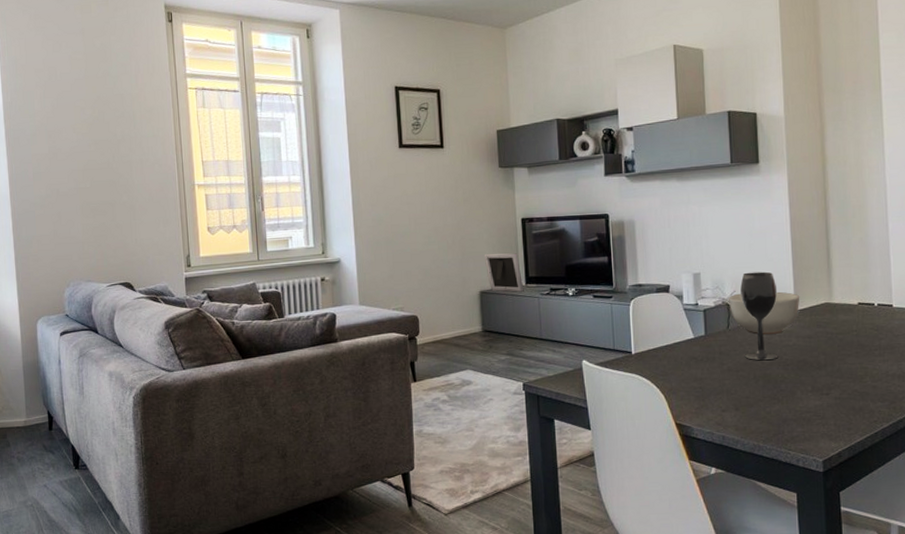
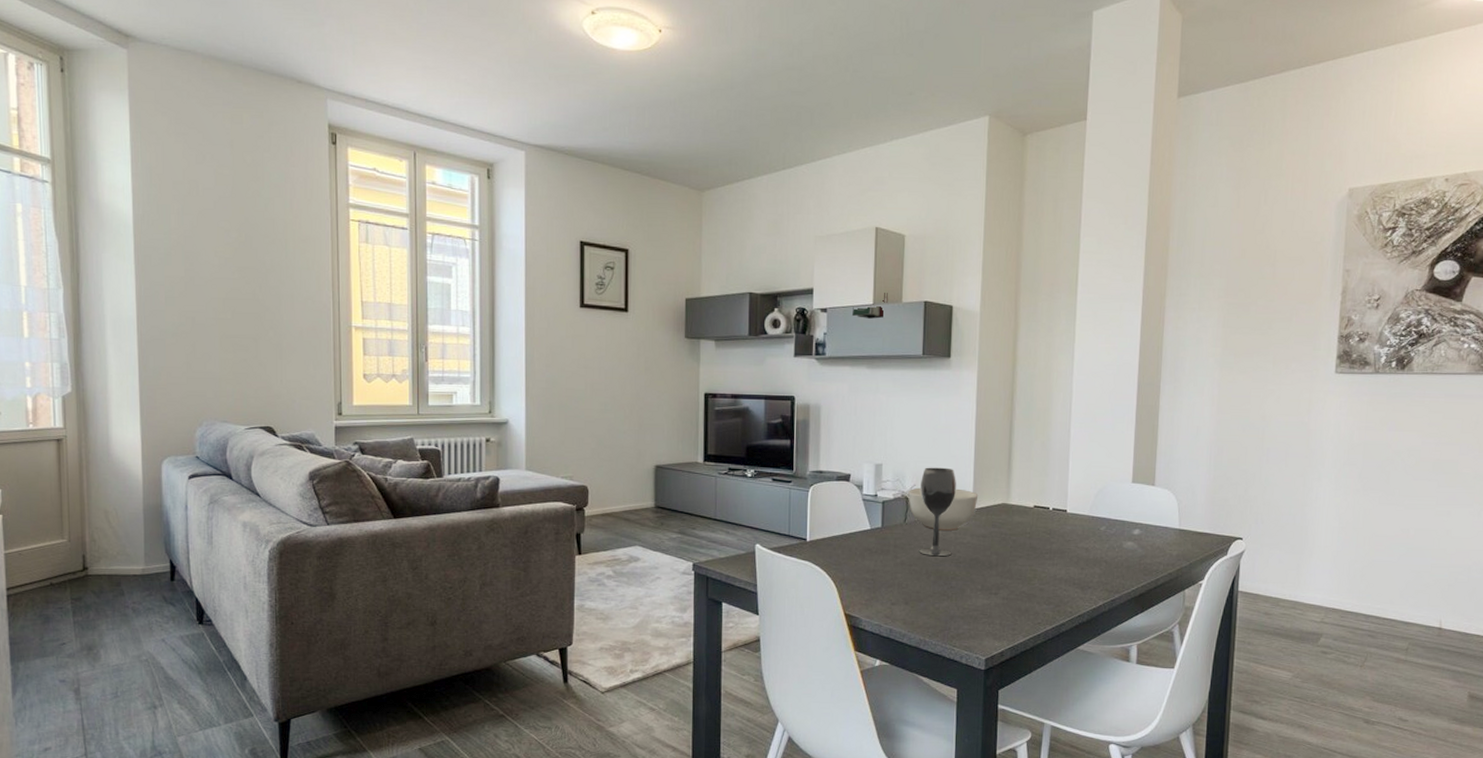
picture frame: present [484,253,524,292] -> none [662,427,702,469]
books: none [657,106,691,133] -> present [851,293,888,319]

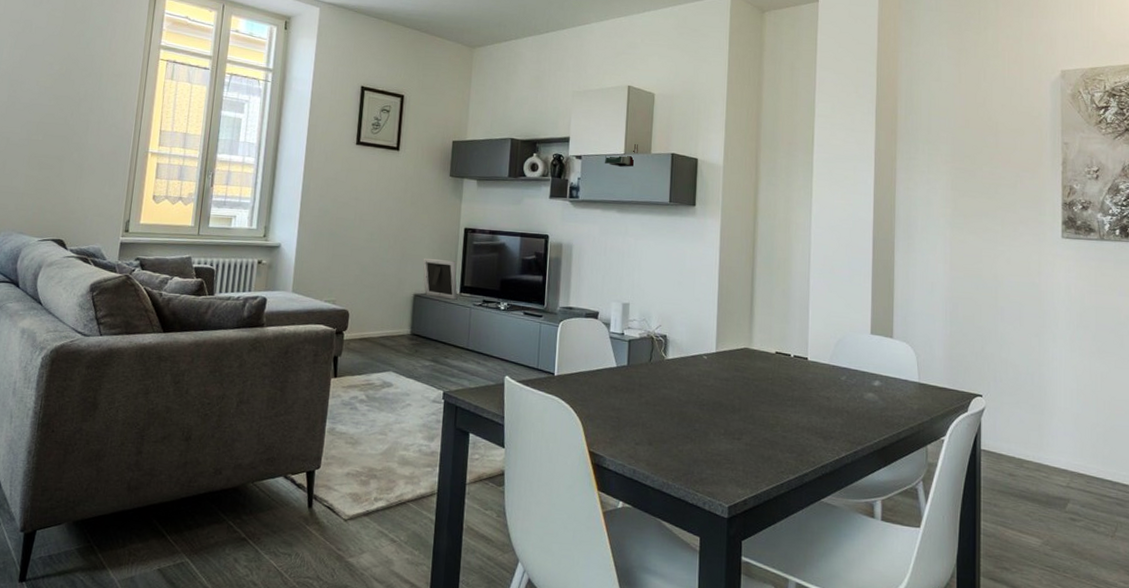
picture frame: none [662,427,702,469] -> present [423,257,458,300]
bowl: present [908,487,979,531] -> none [654,328,722,373]
wine glass: present [918,467,957,557] -> none [662,309,701,399]

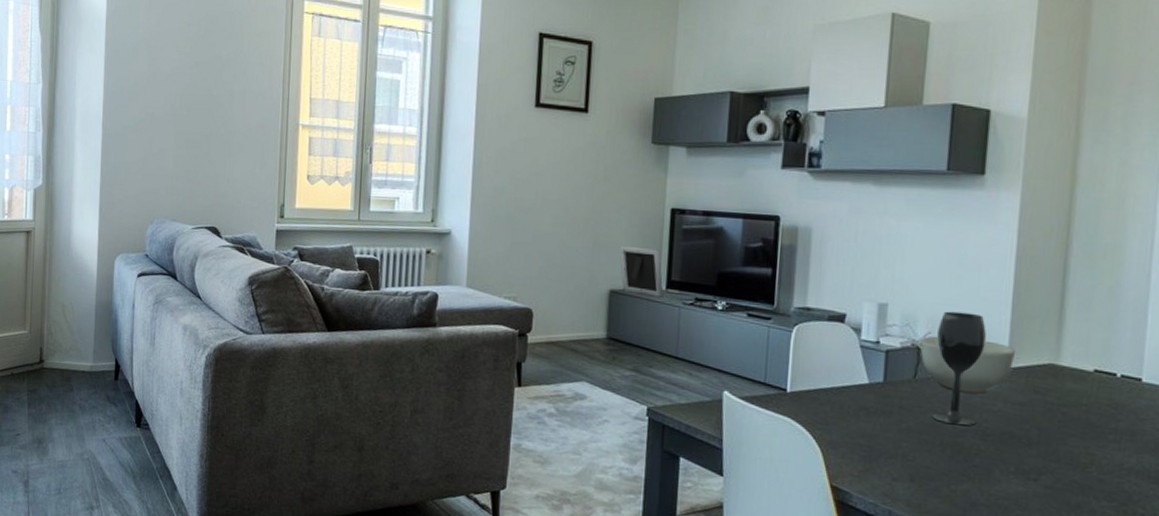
books: present [604,144,638,167] -> none [856,93,904,125]
bowl: none [654,328,722,373] -> present [920,336,1016,394]
wine glass: none [662,309,701,399] -> present [931,311,987,427]

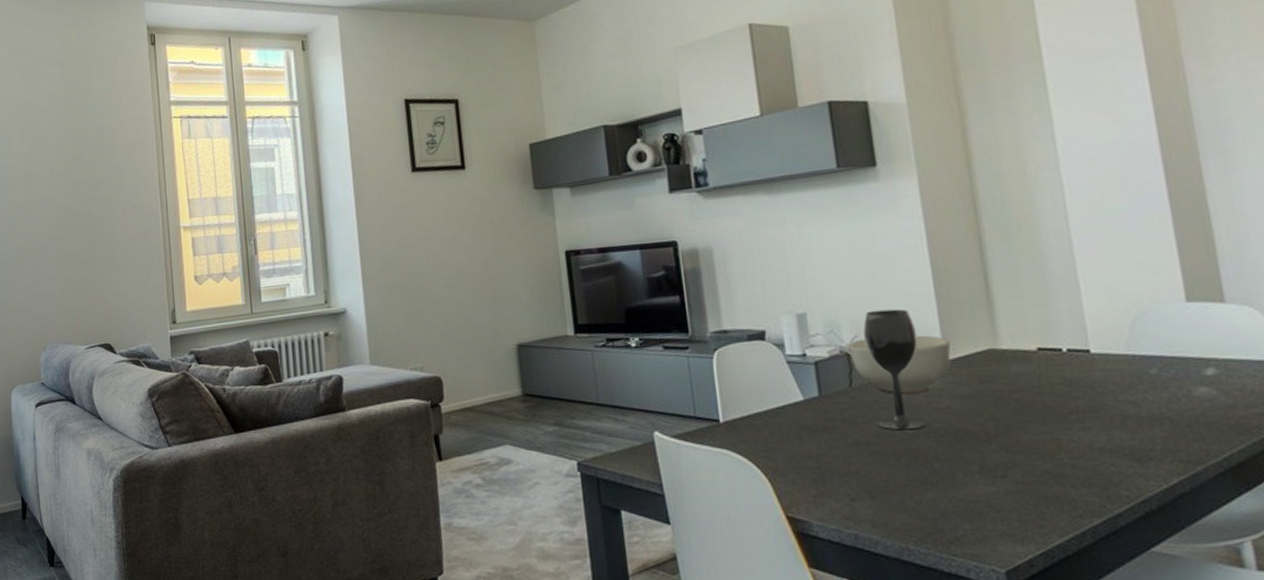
picture frame: present [619,245,664,297] -> none [520,295,573,345]

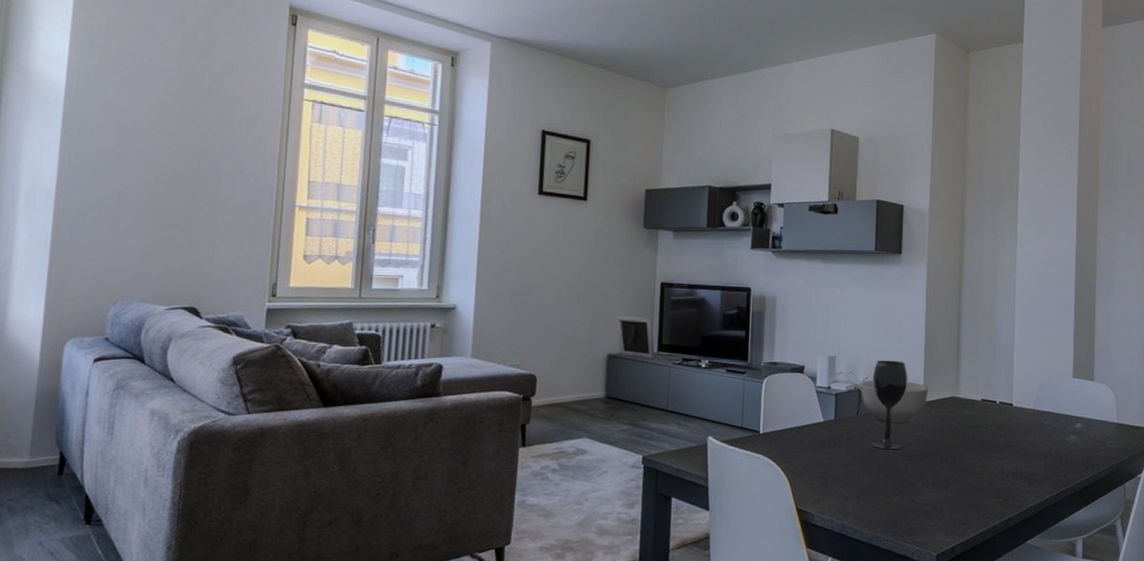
picture frame: none [520,295,573,345] -> present [616,315,656,359]
books: none [734,99,779,135] -> present [807,191,842,215]

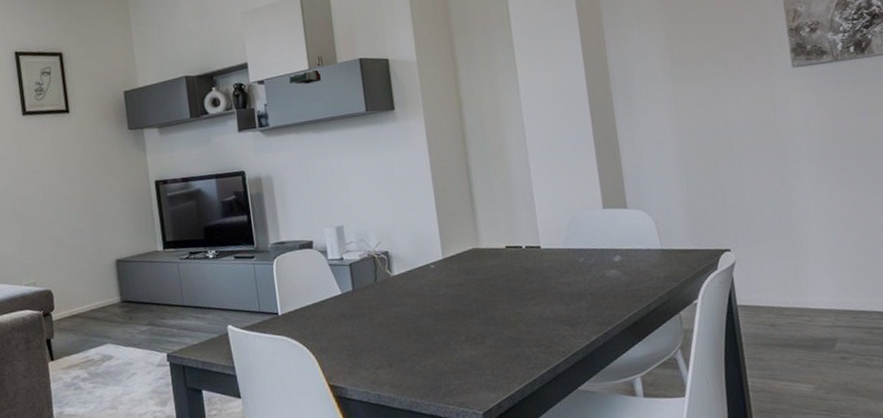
picture frame: present [616,315,656,359] -> none [118,217,162,259]
bowl: present [861,380,929,424] -> none [374,240,447,285]
wine glass: present [870,360,908,450] -> none [385,220,429,314]

